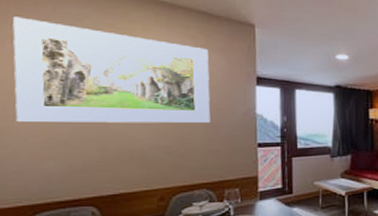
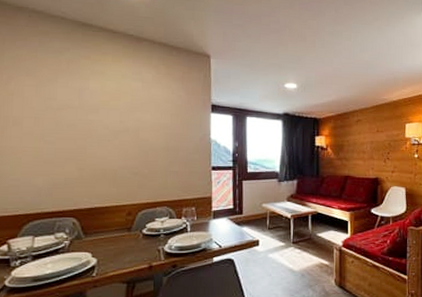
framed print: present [12,16,211,124] -> none [8,51,171,147]

